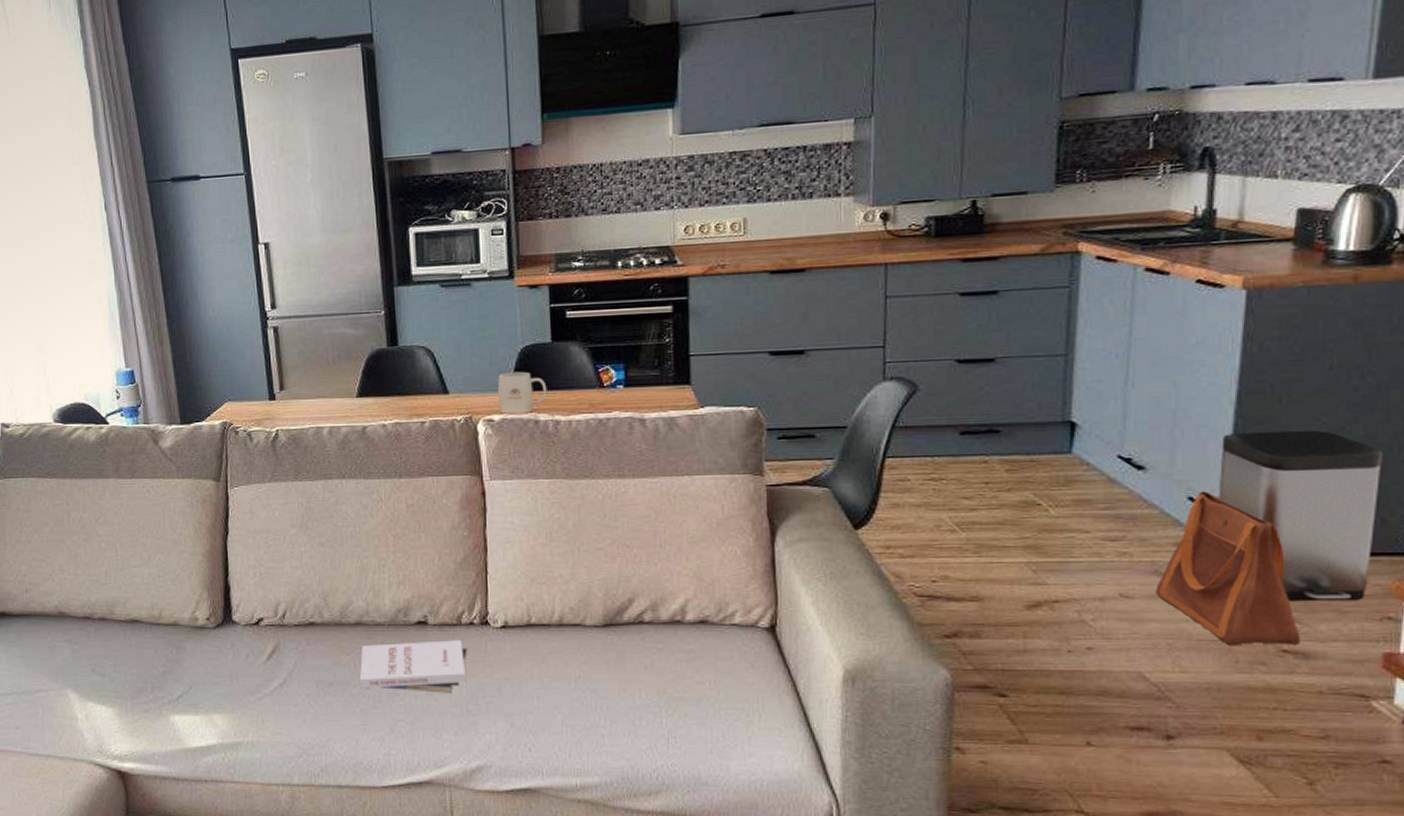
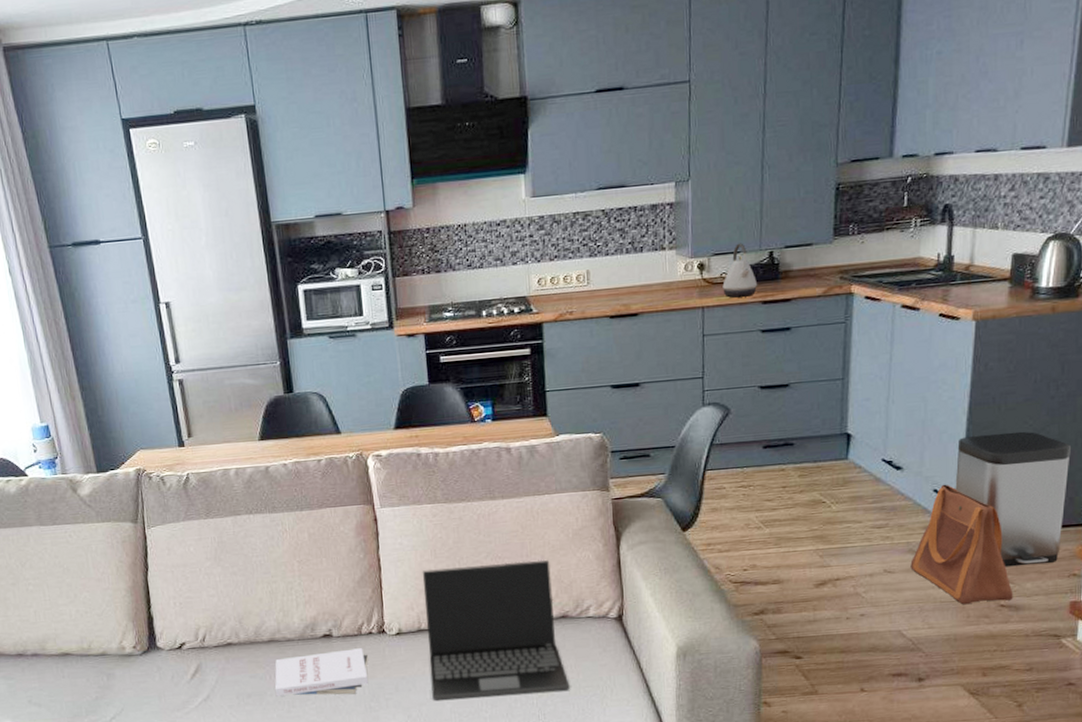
mug: present [497,371,547,415] -> none [383,411,427,450]
laptop: none [534,552,708,711] -> present [422,559,570,700]
kettle: none [911,189,957,254] -> present [722,243,758,298]

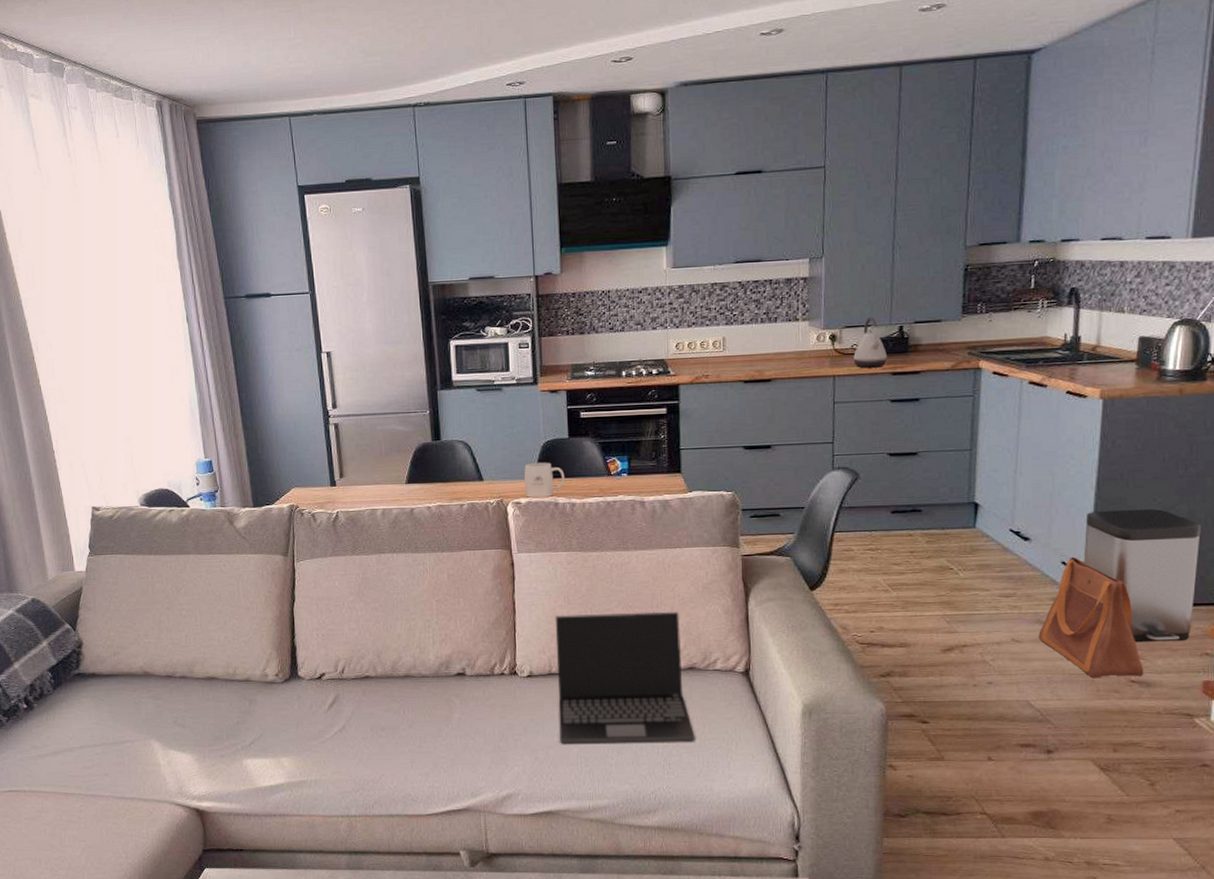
books: present [274,648,369,697] -> none [407,688,500,733]
mug: none [383,411,427,450] -> present [523,462,565,499]

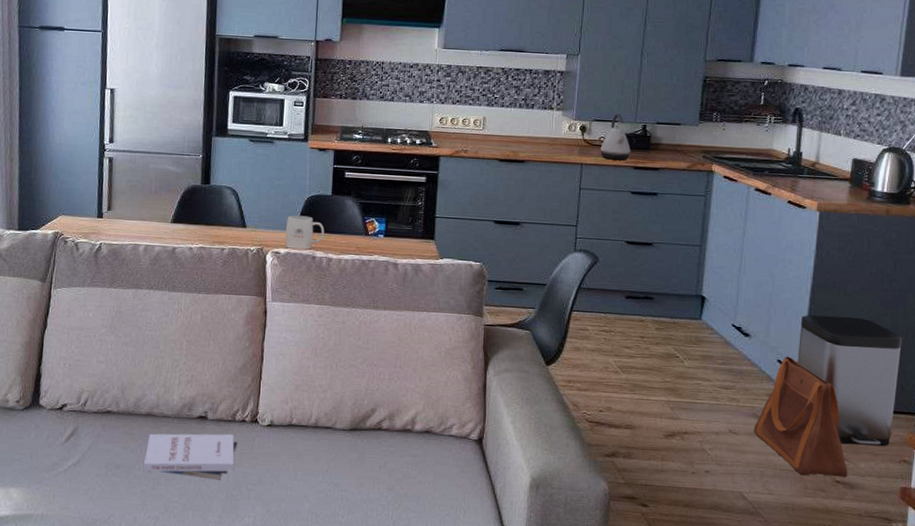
books: none [407,688,500,733] -> present [143,433,239,480]
laptop: present [555,611,695,744] -> none [293,367,426,506]

